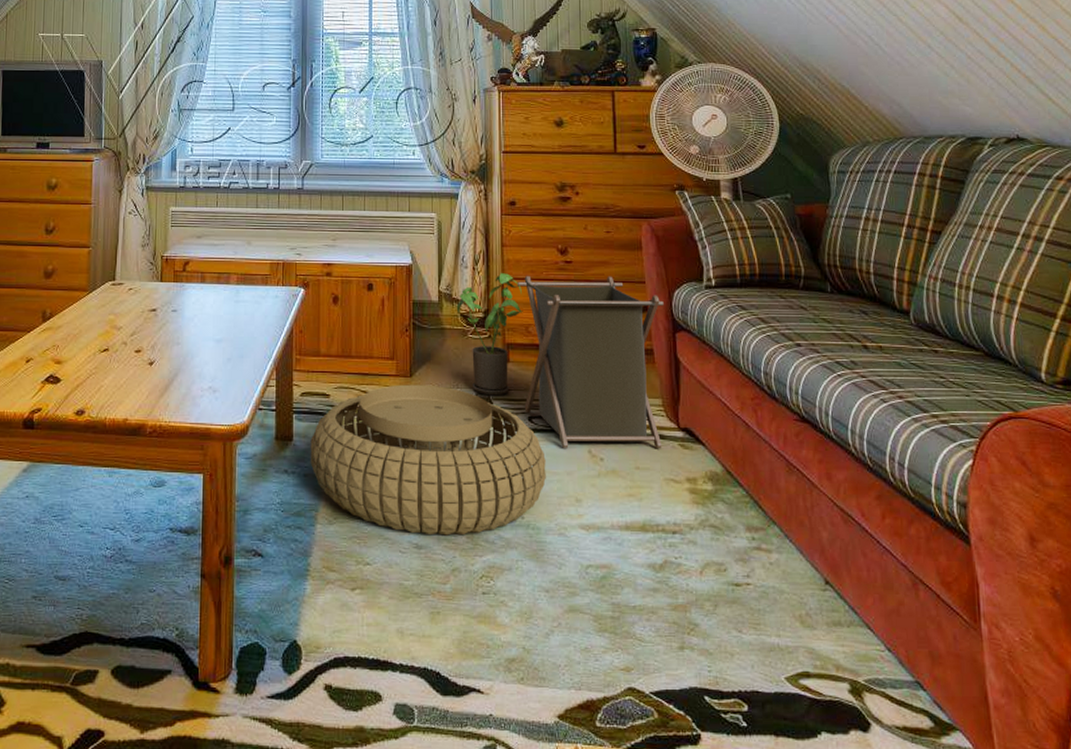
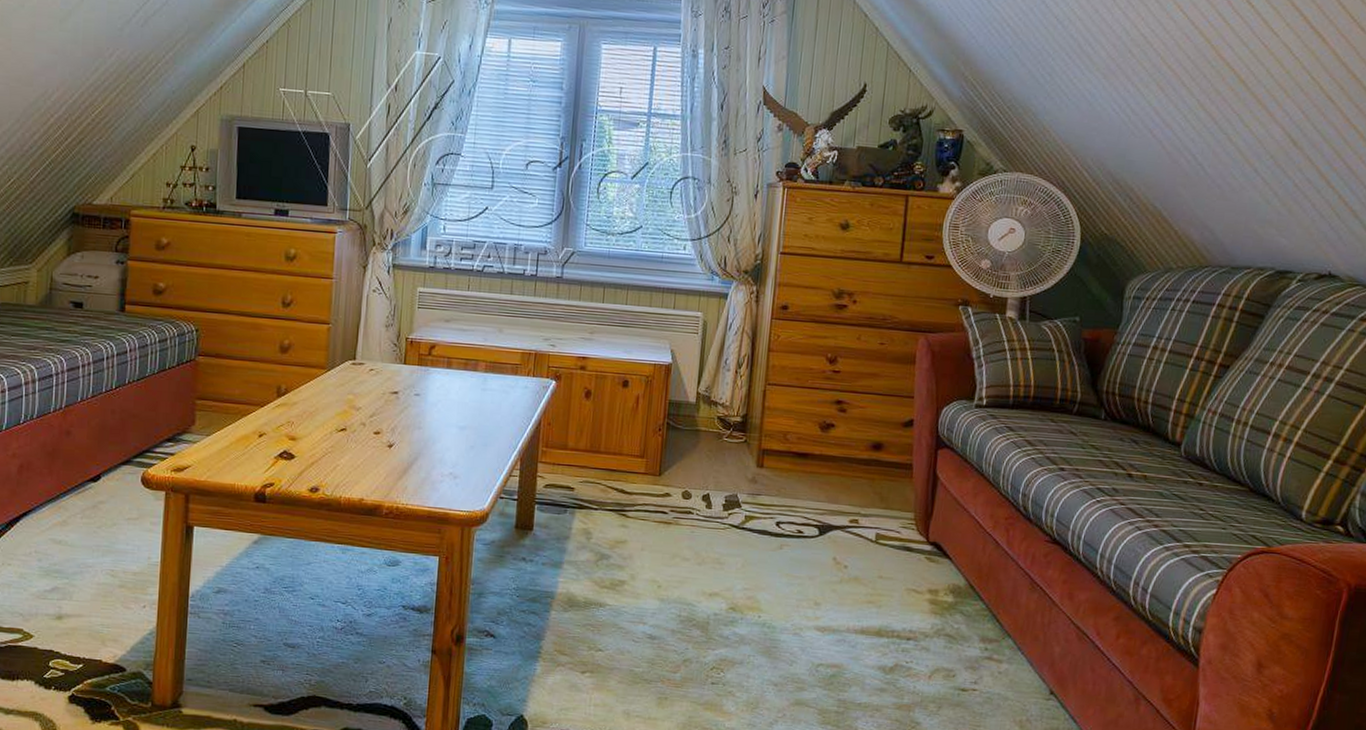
pouf: present [310,384,546,536] -> none [549,482,789,629]
house plant: present [456,272,523,396] -> none [713,377,784,500]
laundry basket: present [516,276,664,449] -> none [773,383,930,561]

